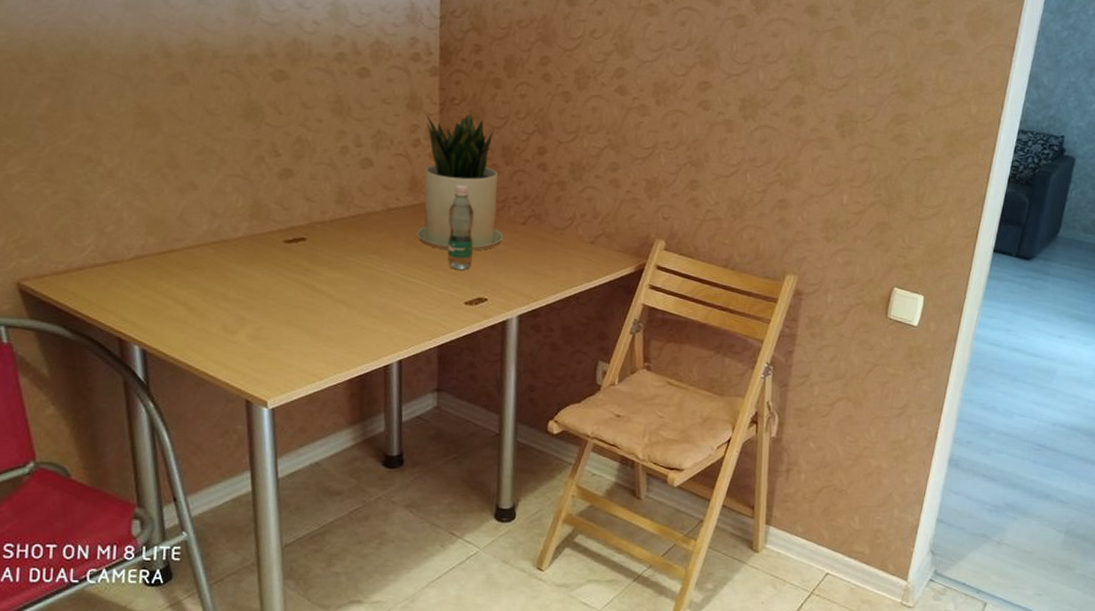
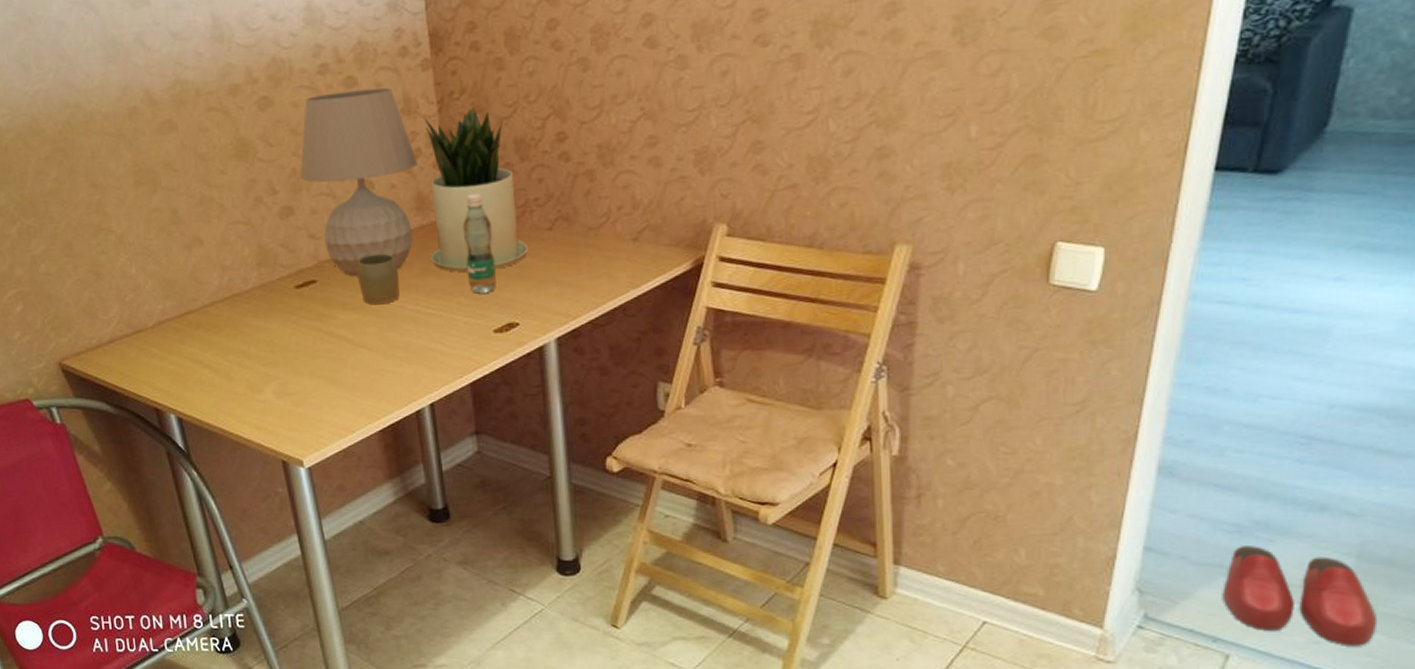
table lamp: none [305,78,416,240] -> present [300,87,418,277]
mug: none [346,222,385,268] -> present [357,253,400,305]
slippers: none [984,521,1076,598] -> present [1222,546,1378,646]

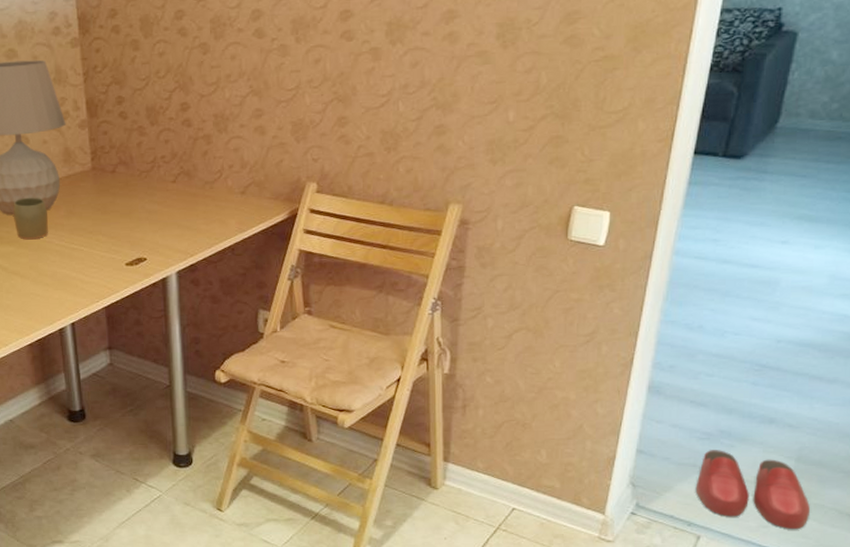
planter: present [423,106,529,273] -> none [72,79,156,215]
bottle: present [462,193,496,294] -> none [102,150,129,233]

